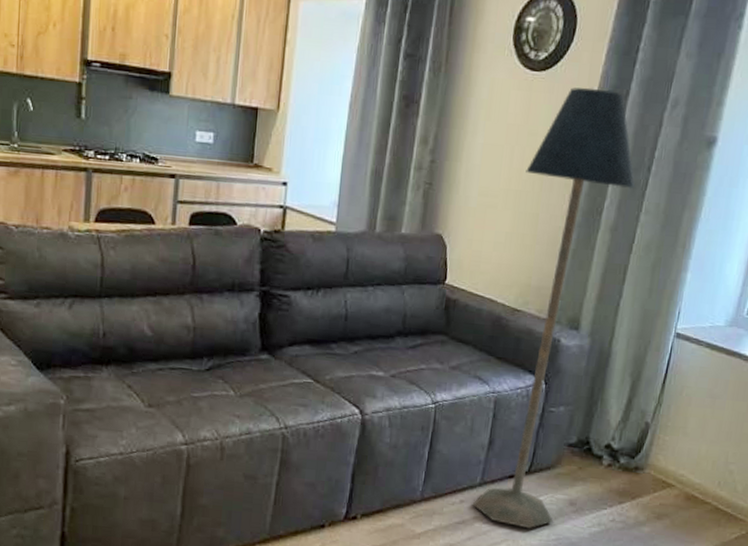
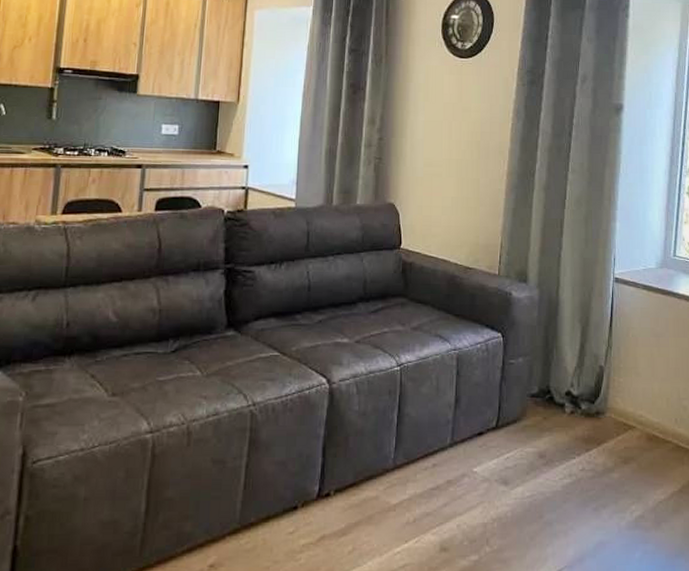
floor lamp: present [472,87,636,529] -> none [445,69,560,488]

